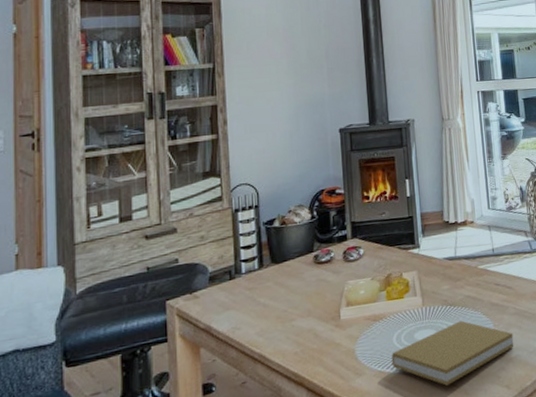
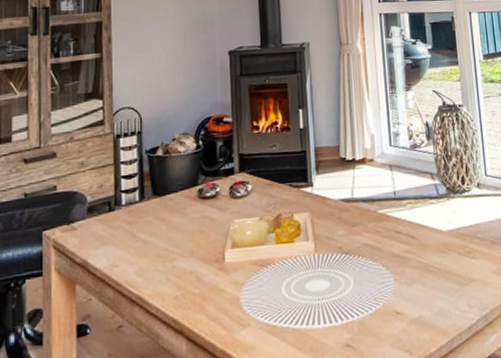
book: present [391,320,514,386] -> none [279,271,417,345]

